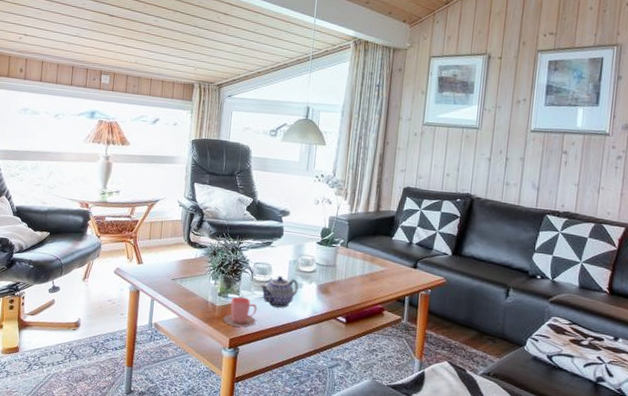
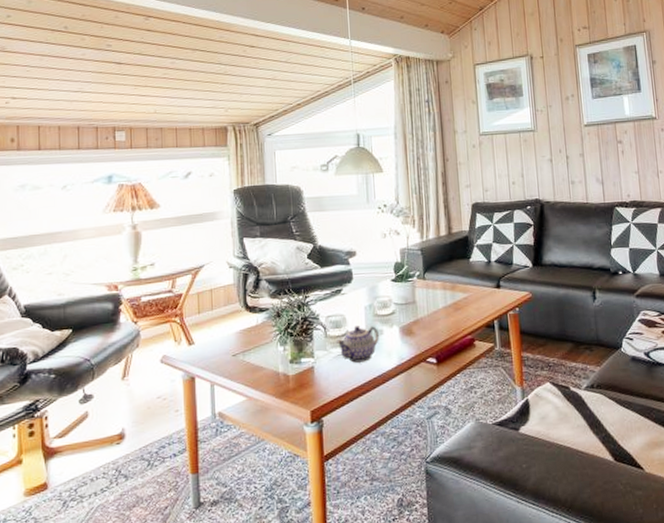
cup: present [223,296,257,327] -> none [299,358,338,396]

